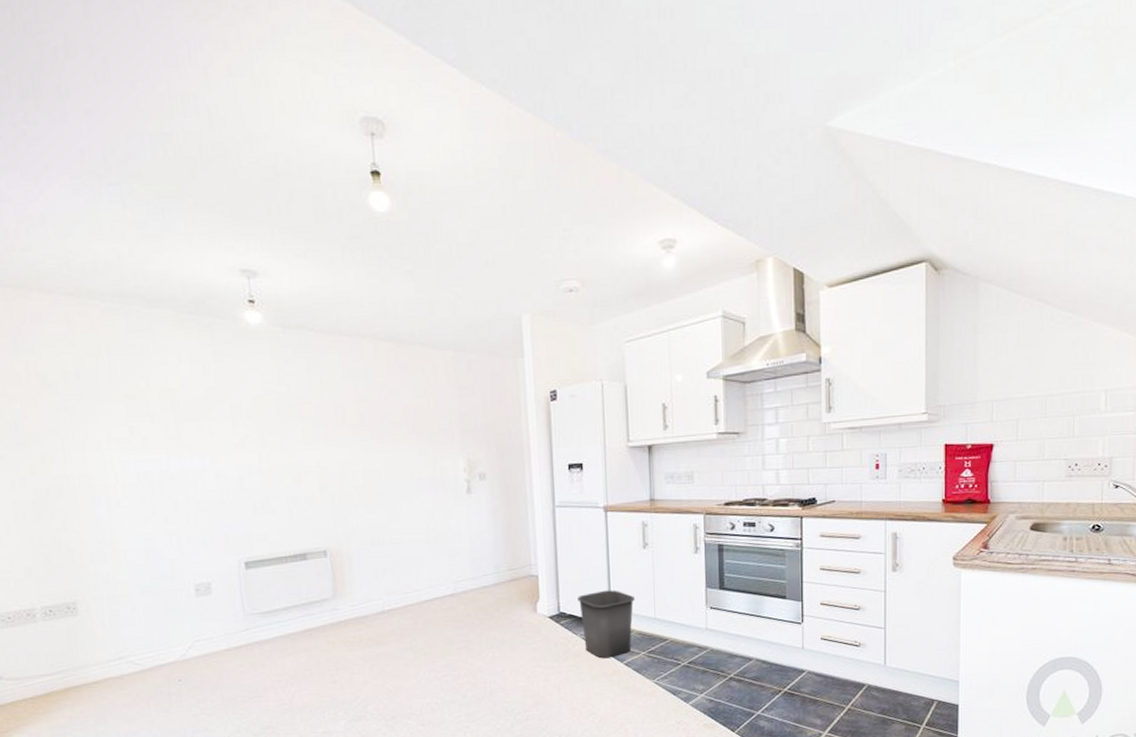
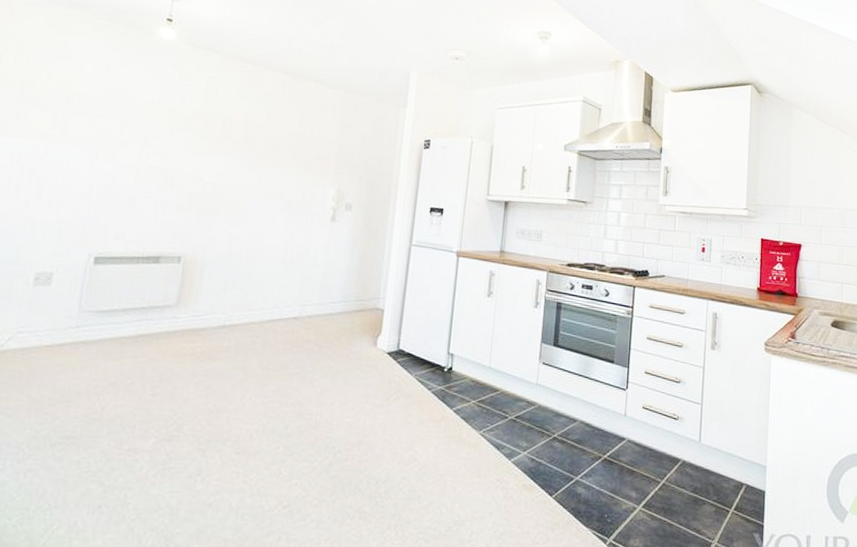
waste bin: present [578,590,635,659] -> none [417,332,473,403]

